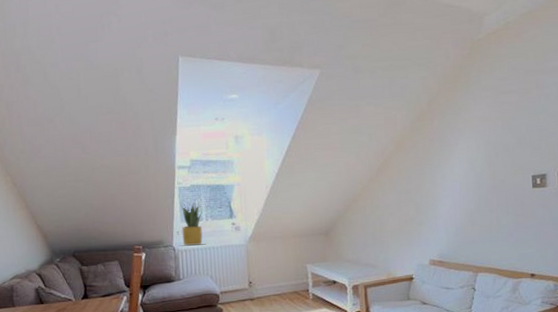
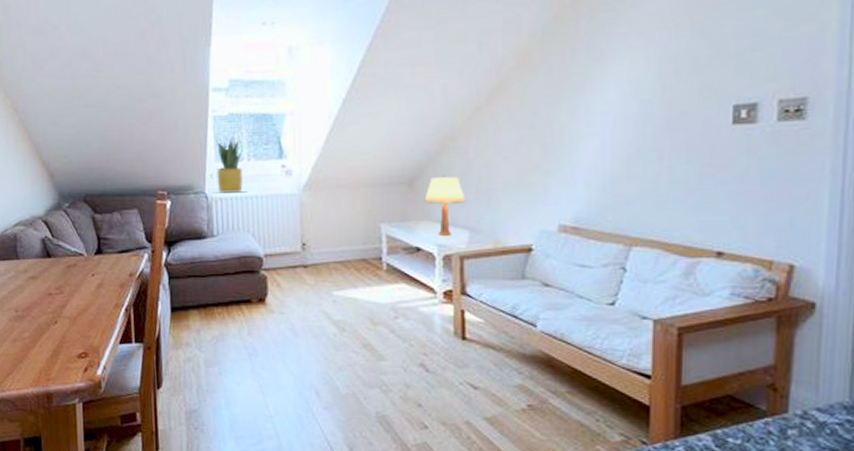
table lamp: none [337,227,366,272] -> present [424,176,466,237]

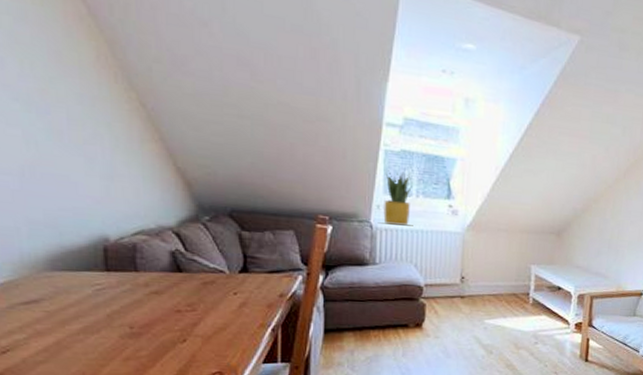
table lamp: present [424,176,466,237] -> none [568,230,600,280]

